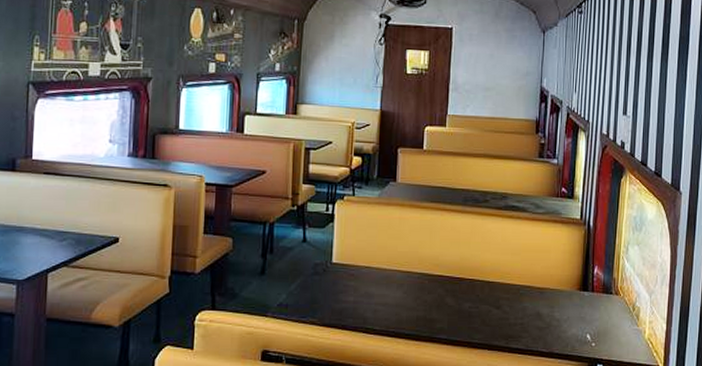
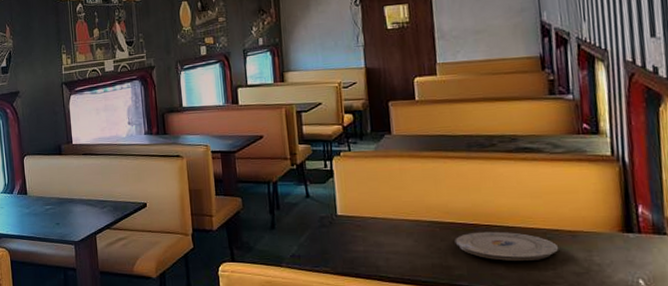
plate: none [440,285,528,315] -> present [455,231,559,261]

